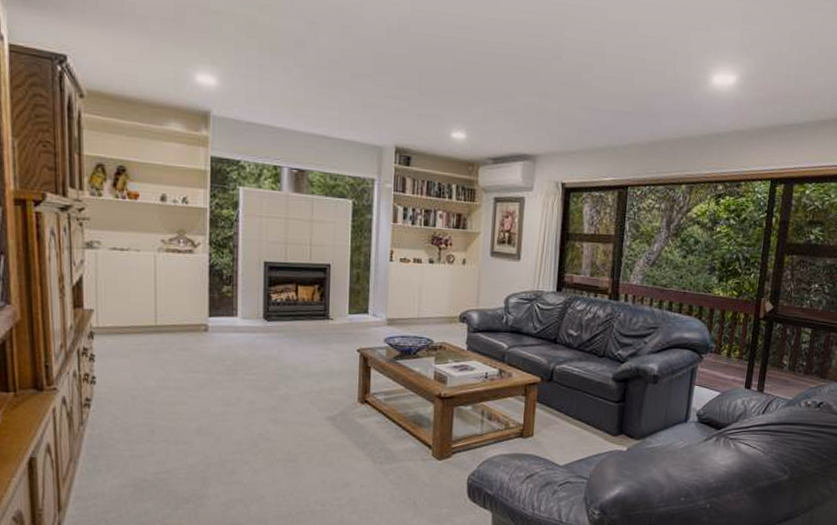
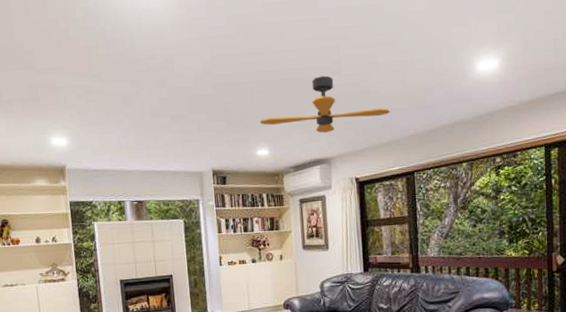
ceiling fan: none [459,57,612,125] -> present [259,75,391,133]

